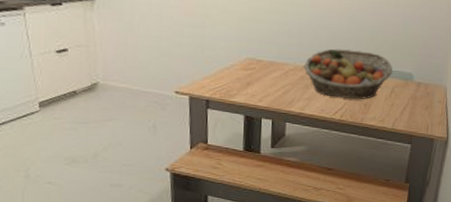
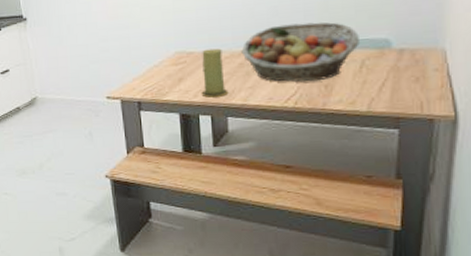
candle: none [265,59,289,104] -> present [201,48,229,98]

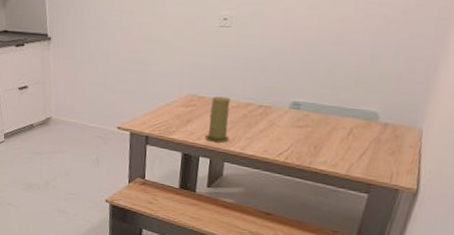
fruit basket: present [241,21,359,82] -> none [247,84,353,142]

